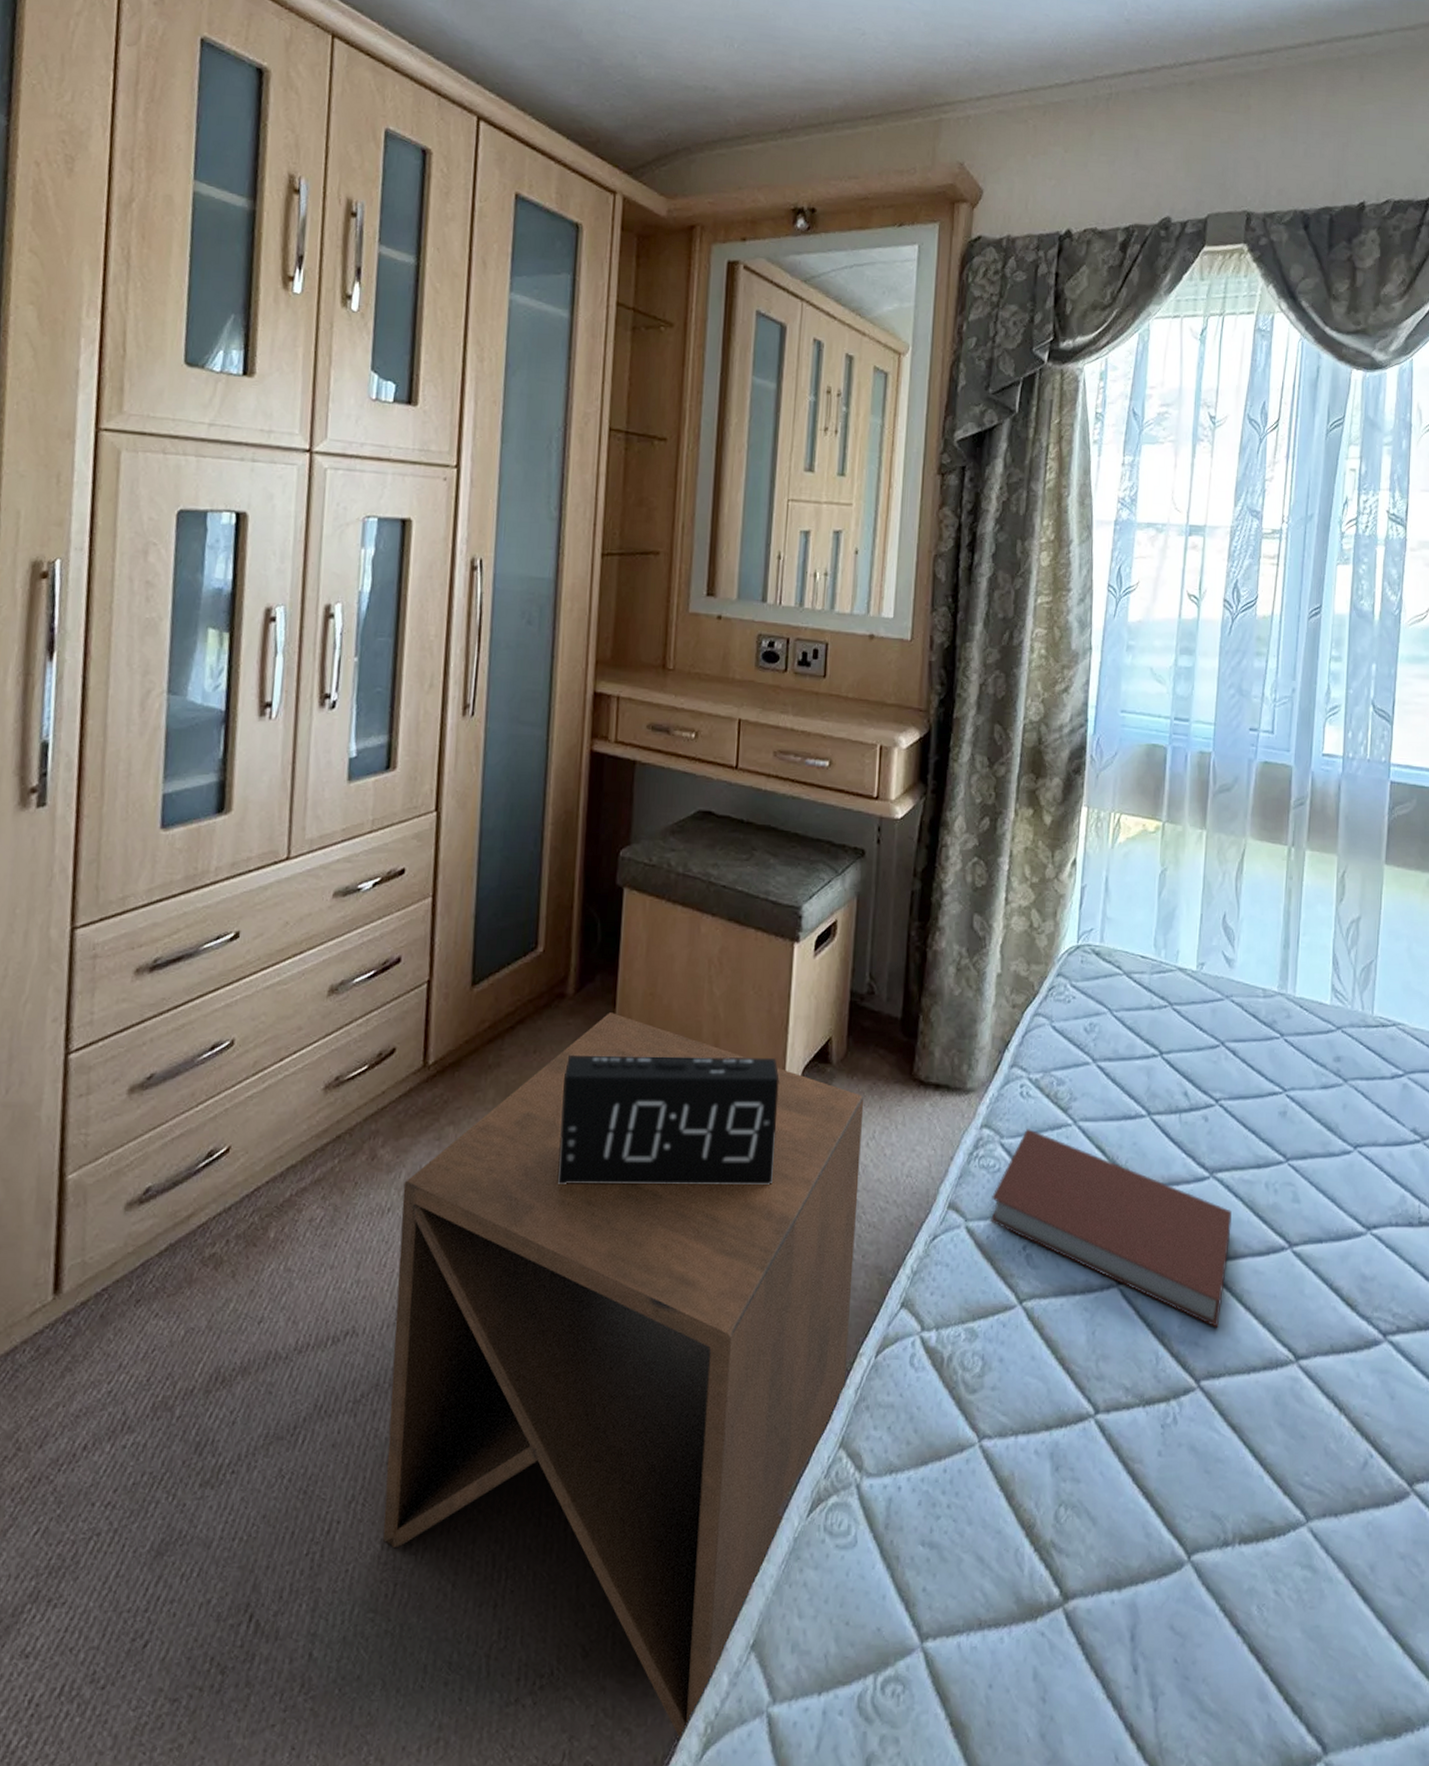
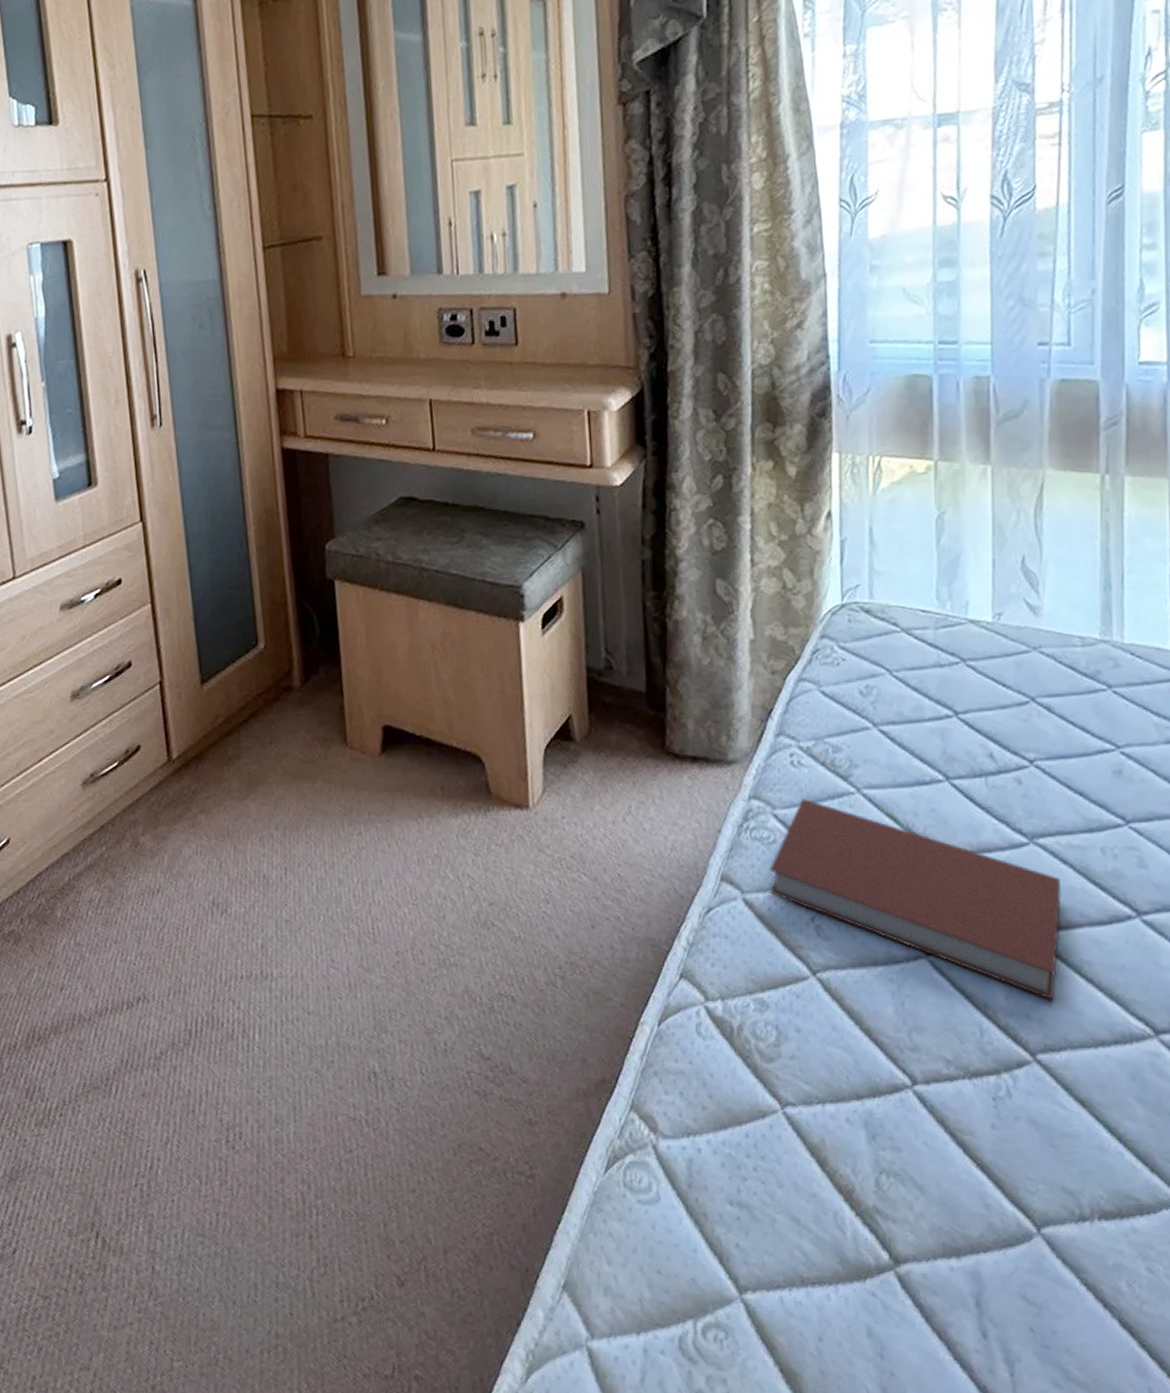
side table: present [382,1012,864,1740] -> none [168,702,630,1364]
alarm clock: present [557,1055,780,1185] -> none [302,738,527,865]

